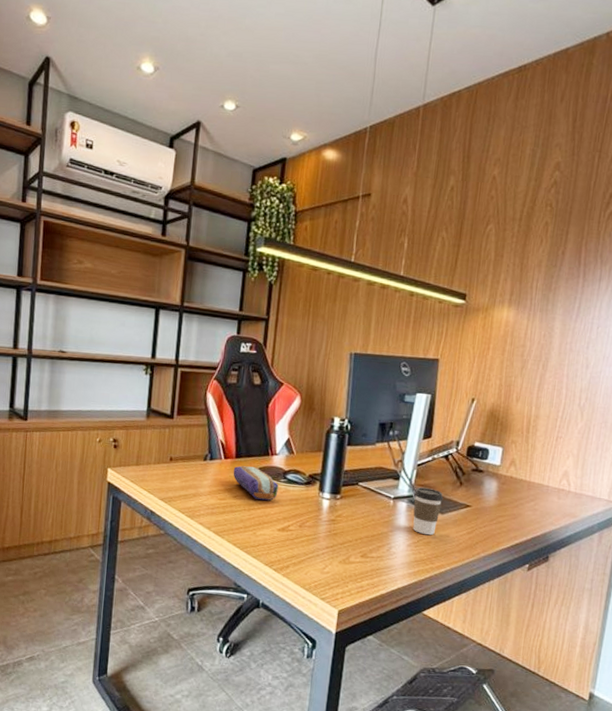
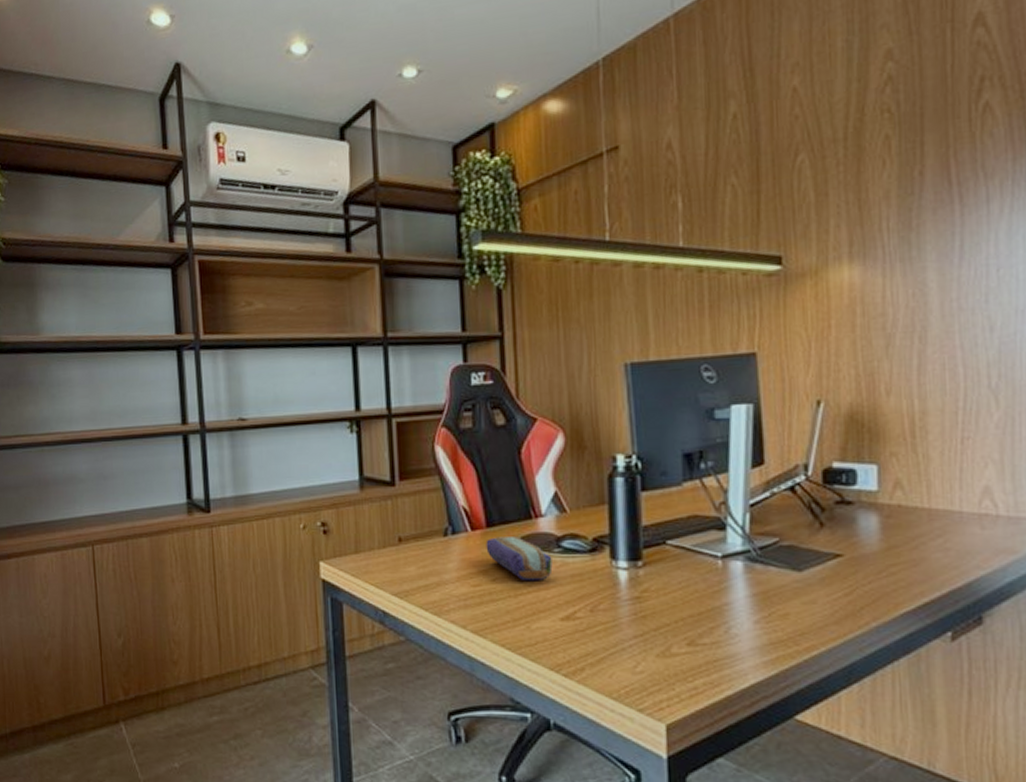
coffee cup: present [413,487,444,536] -> none [752,537,798,605]

